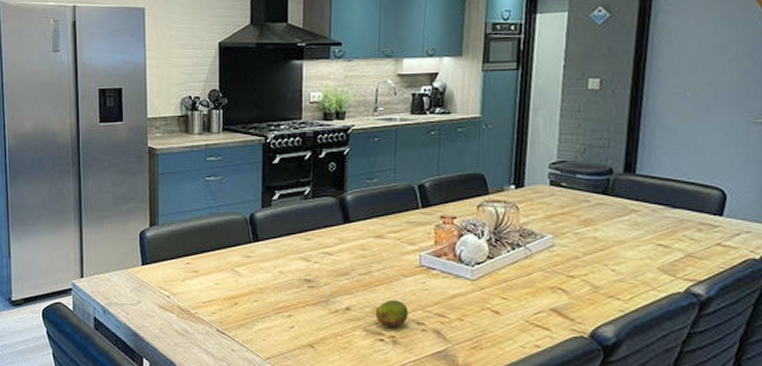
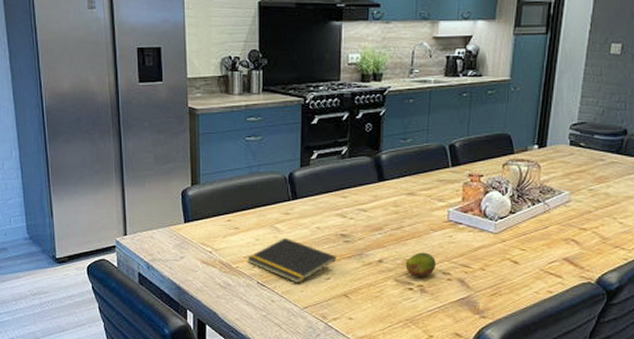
notepad: none [206,282,301,331] -> present [247,237,337,283]

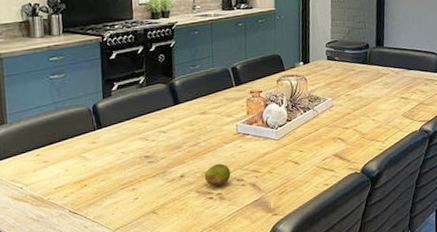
notepad: present [247,237,337,283] -> none [58,165,143,207]

